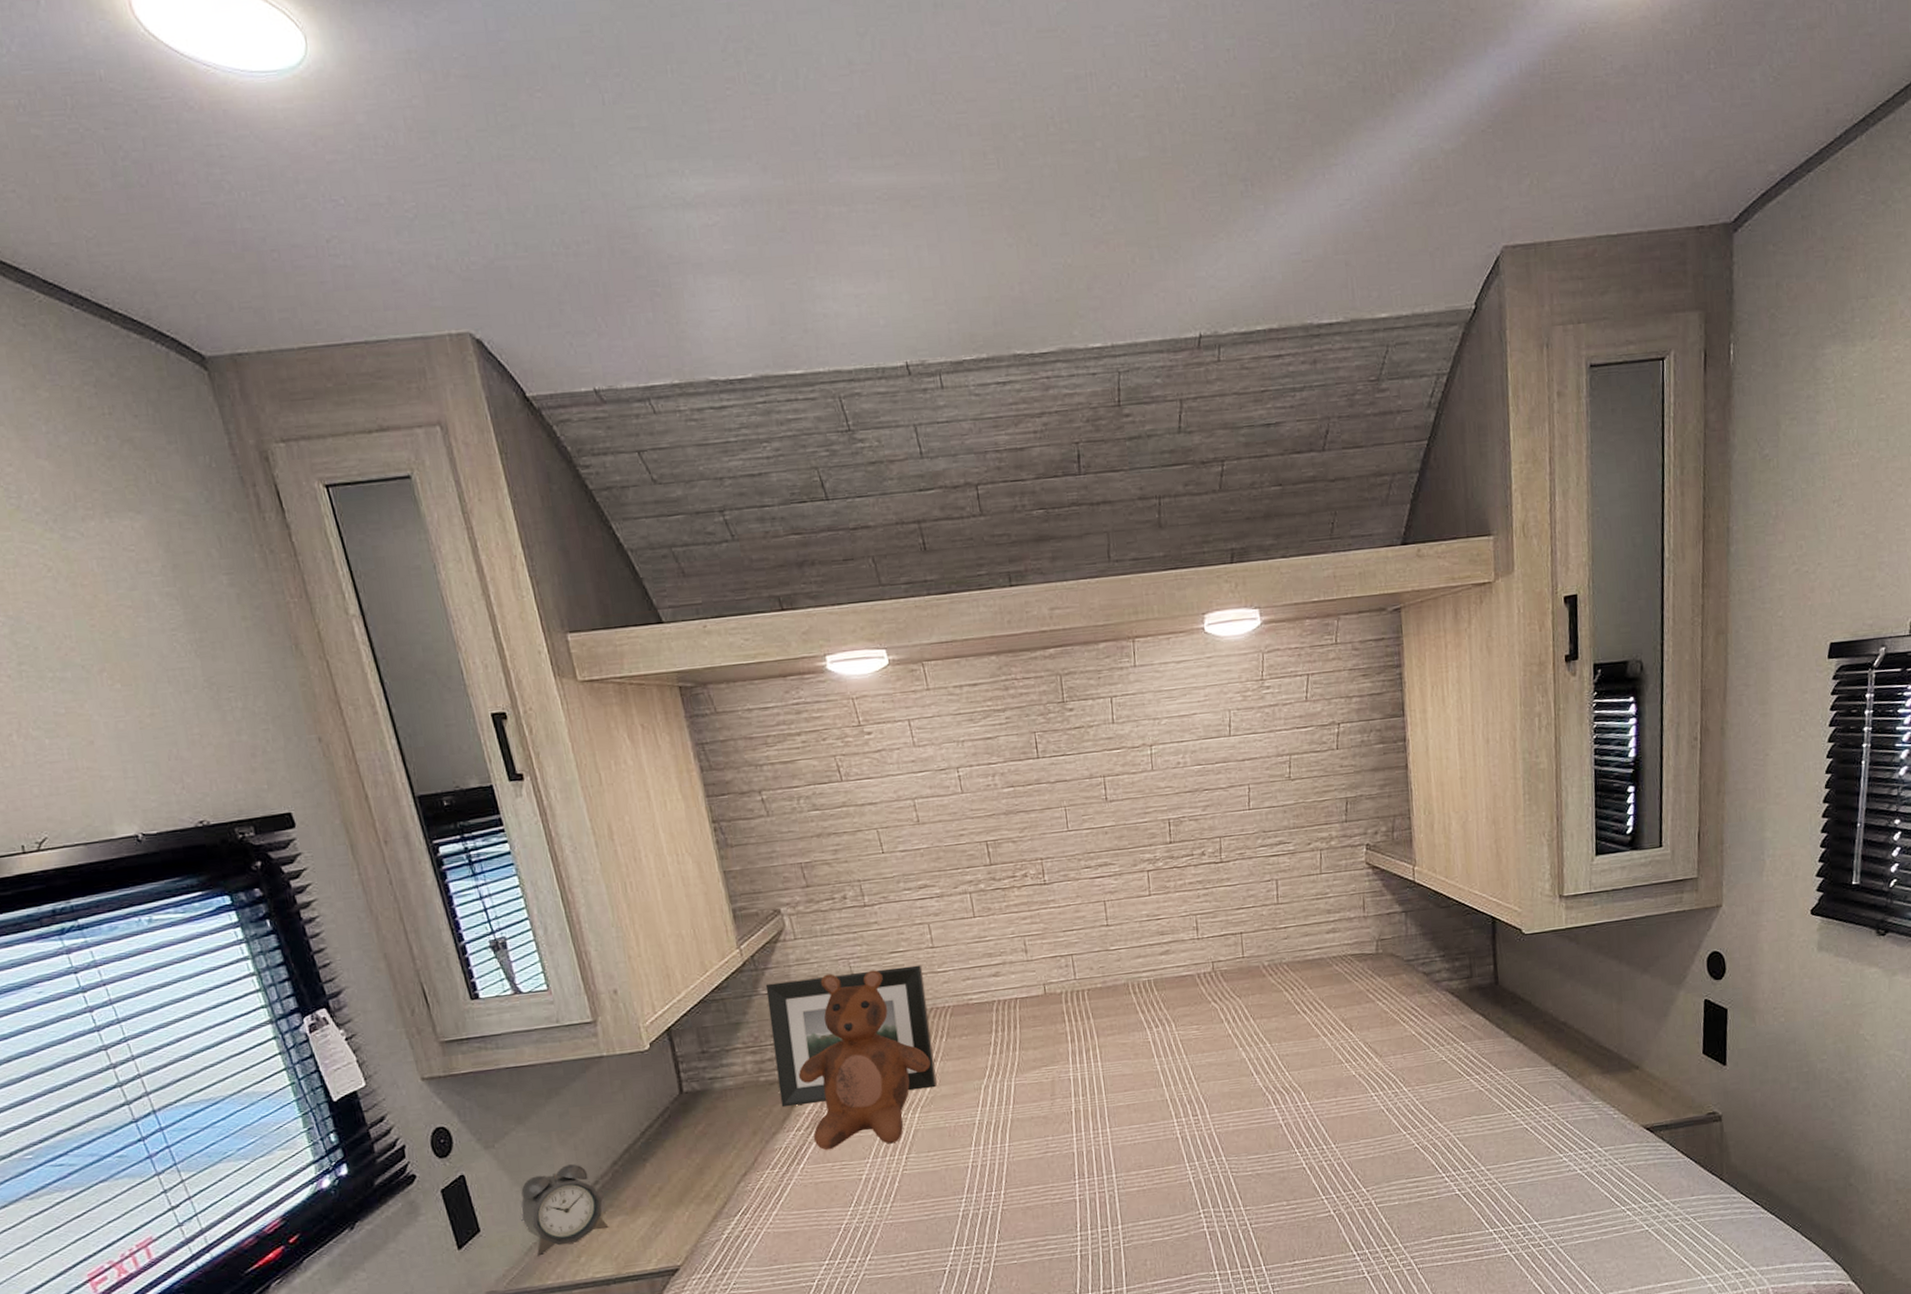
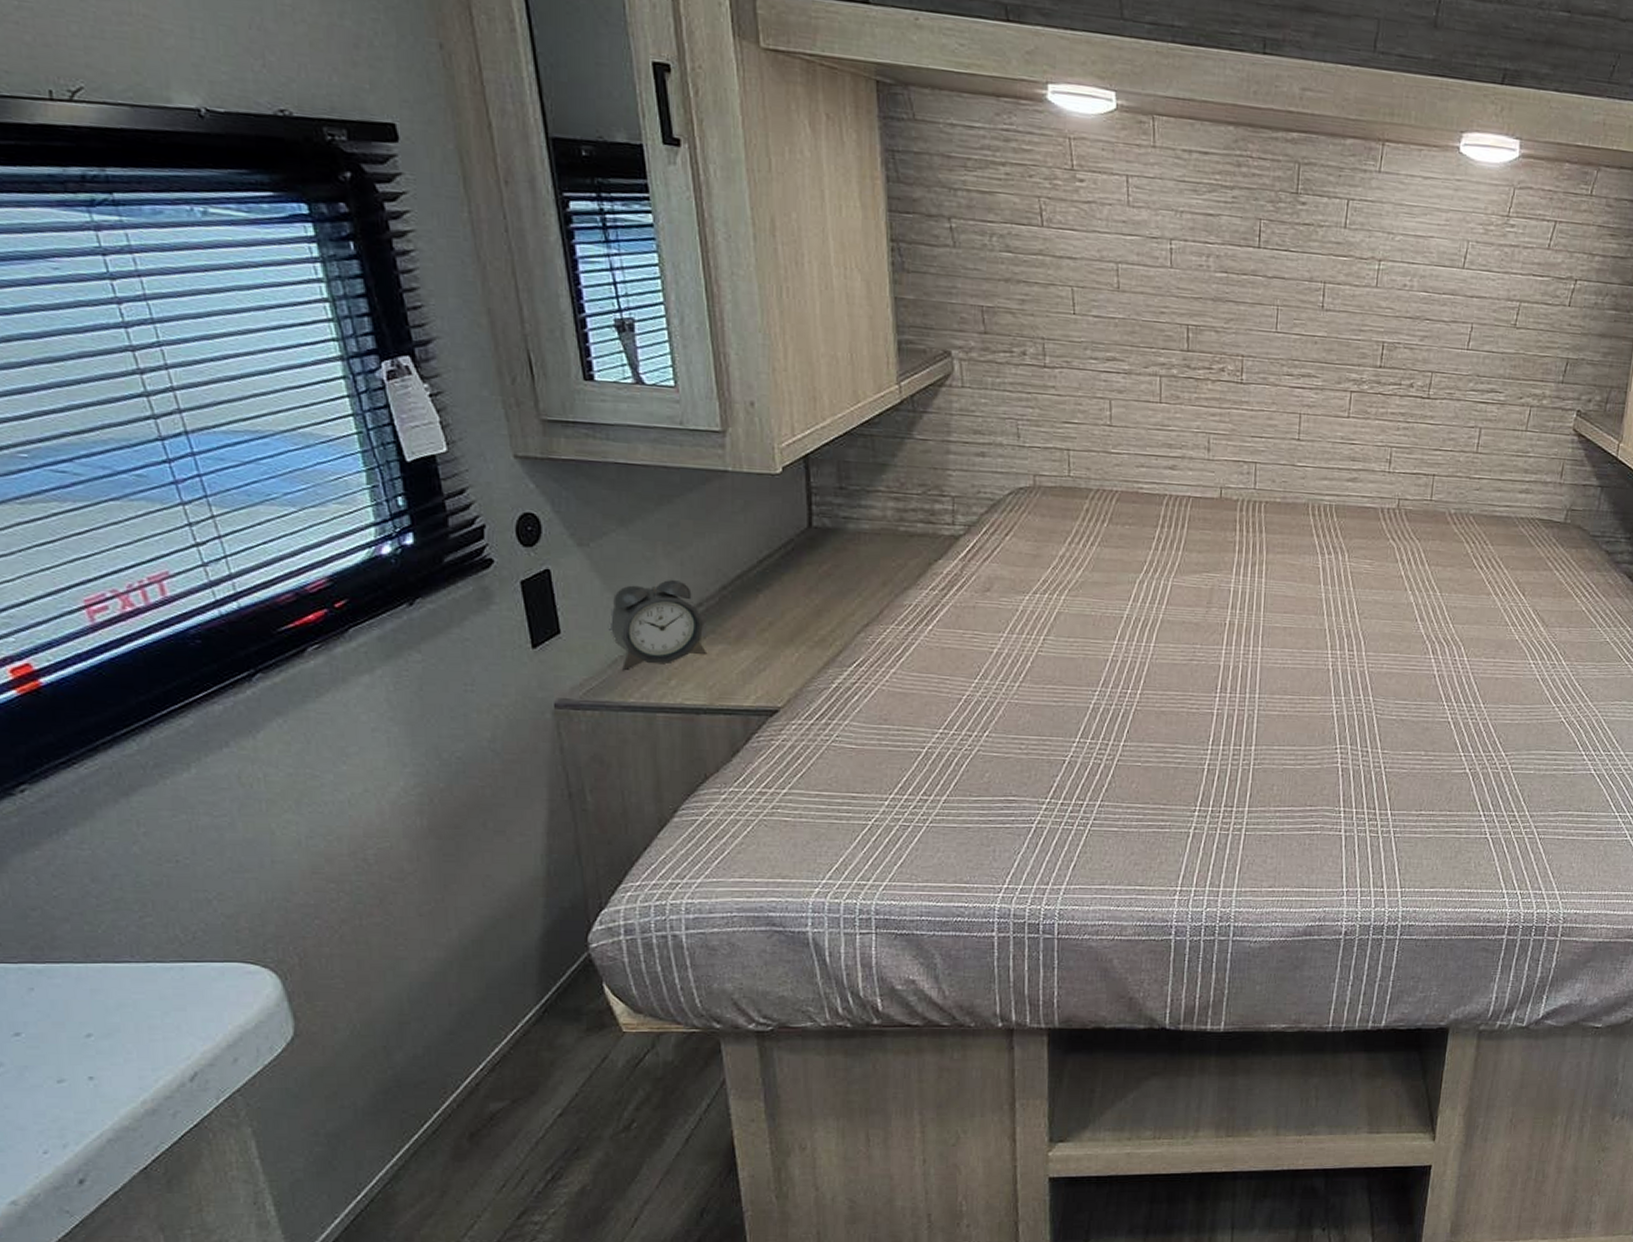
picture frame: present [765,965,937,1108] -> none [918,428,1096,573]
teddy bear: present [798,970,931,1151] -> none [941,431,1087,622]

